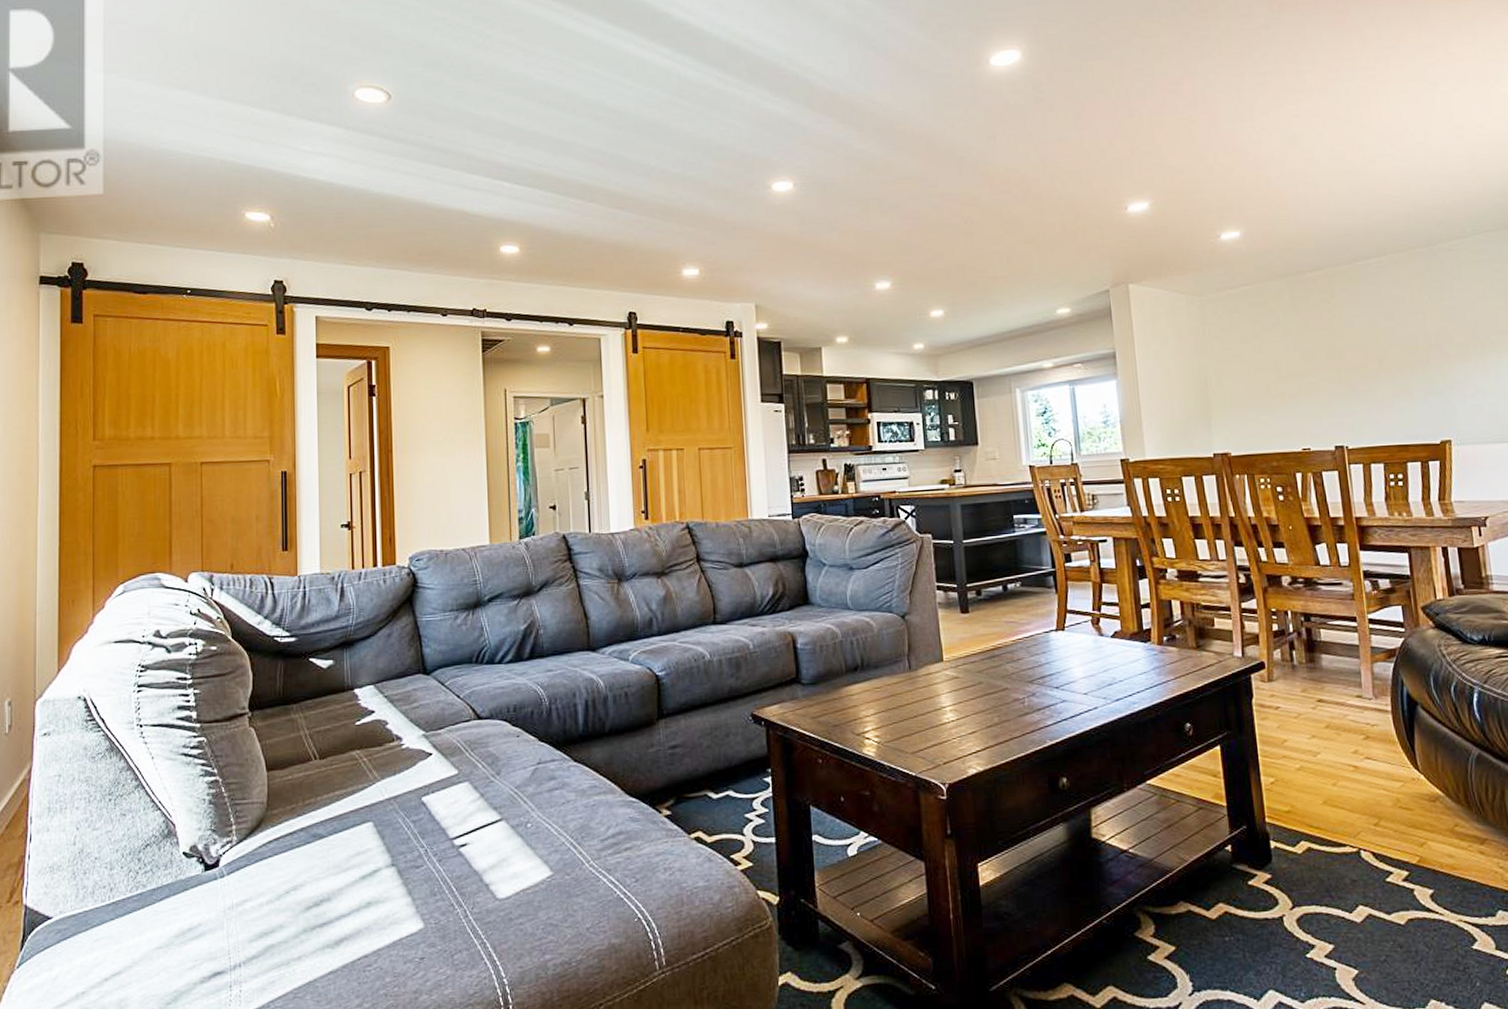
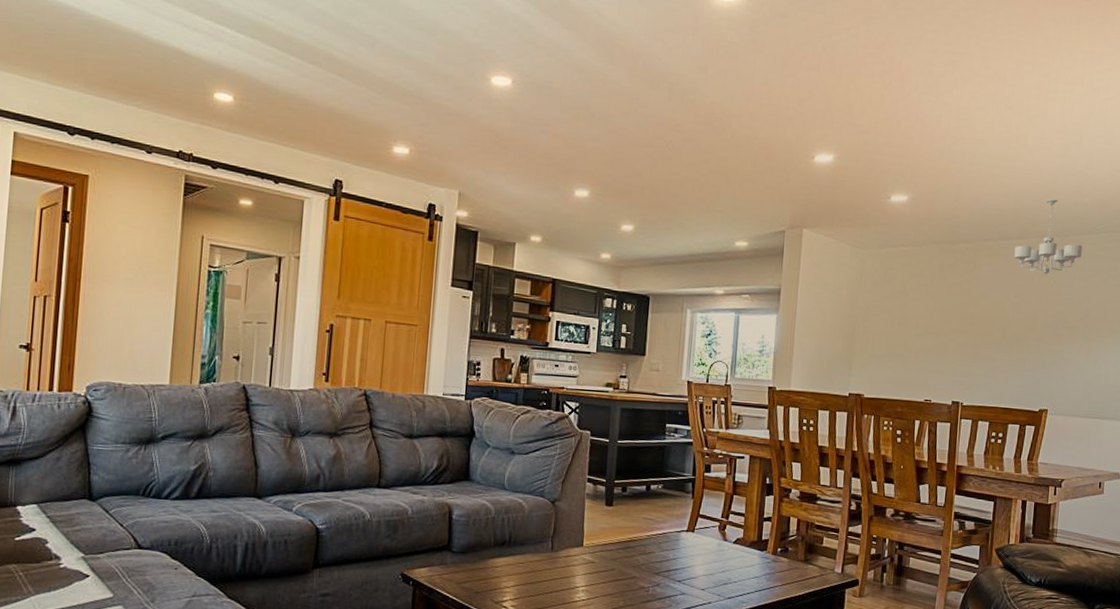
chandelier: none [1374,207,1455,291] -> present [1014,199,1082,275]

